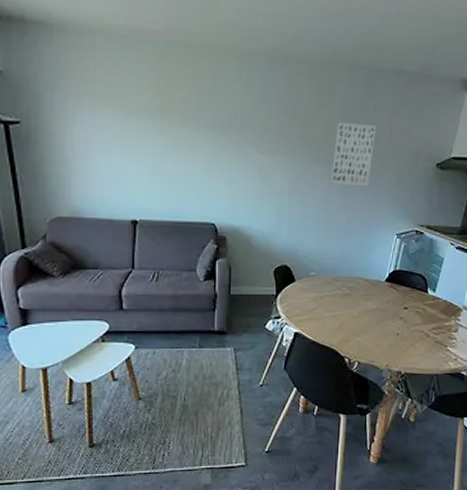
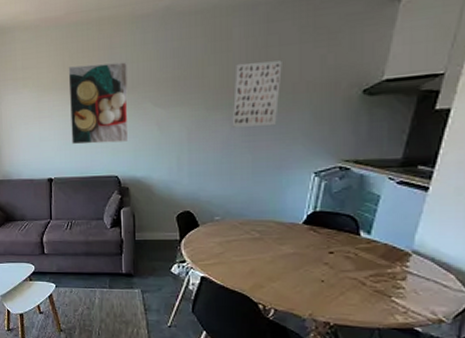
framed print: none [162,92,231,187] -> present [68,62,129,145]

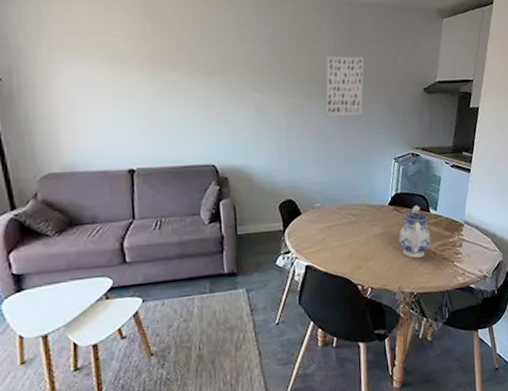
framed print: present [68,62,129,145] -> none [151,39,225,130]
teapot: none [313,226,359,285] -> present [398,205,431,258]

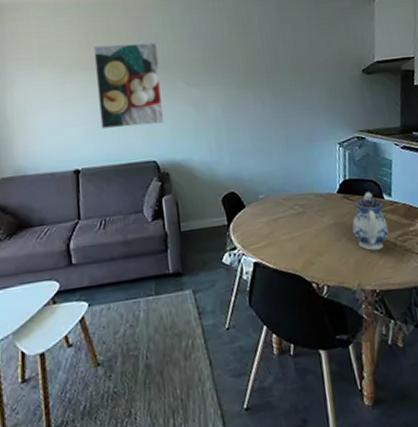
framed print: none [151,39,225,130] -> present [93,42,164,129]
wall art: present [325,56,364,116] -> none [259,44,301,105]

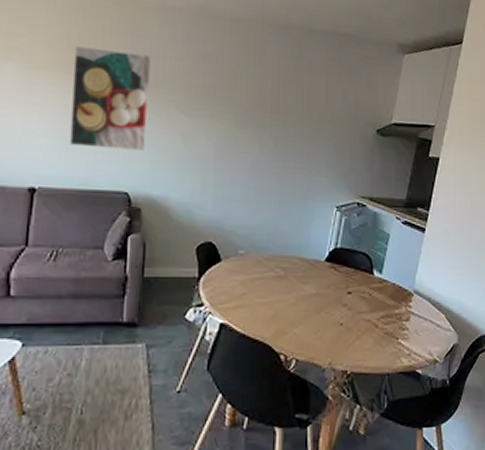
teapot: present [352,192,389,251] -> none [333,265,372,328]

